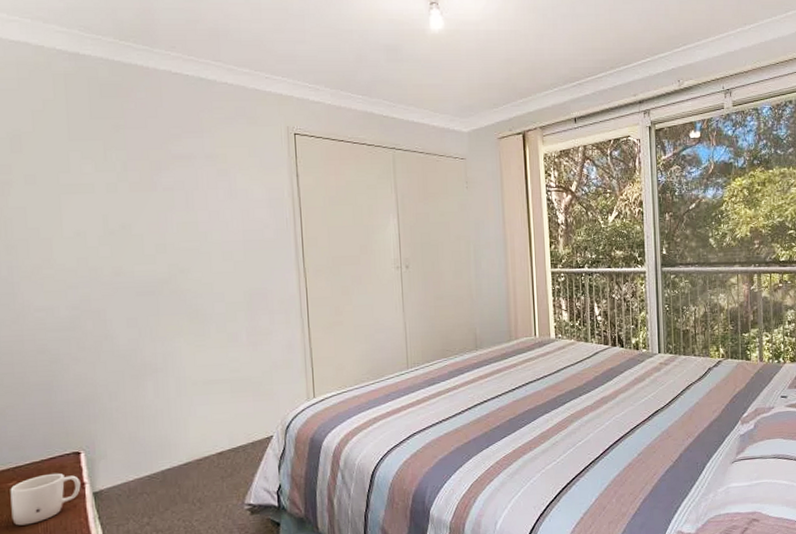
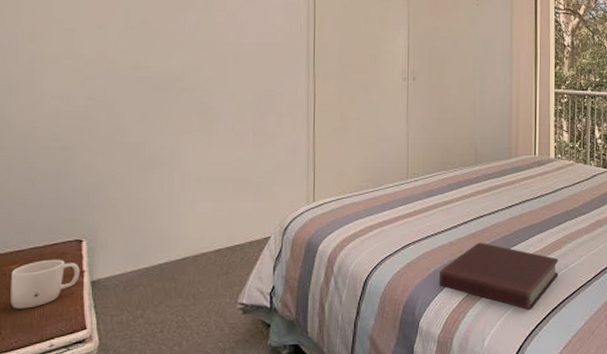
book: none [446,427,567,490] -> present [438,242,559,309]

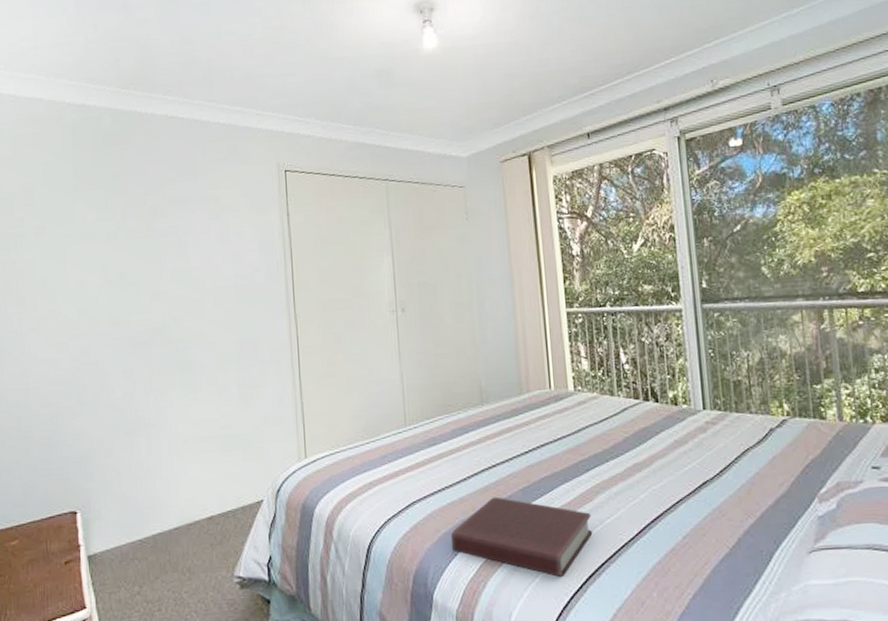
mug: present [10,259,80,309] -> none [12,533,76,588]

